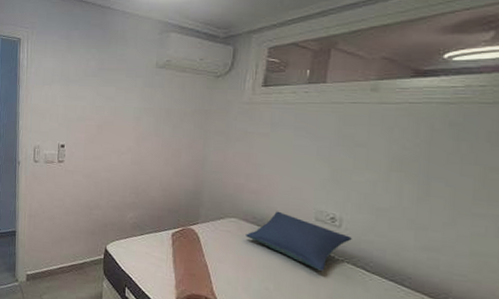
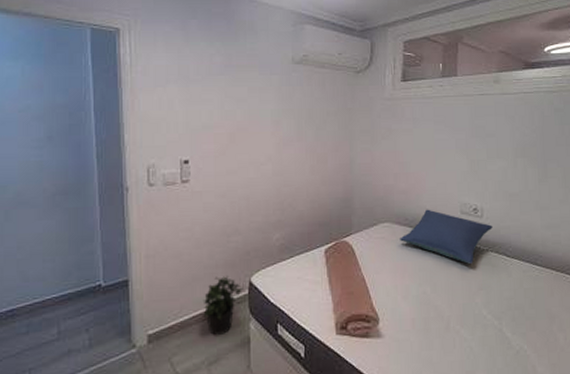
potted plant: none [67,240,100,287] -> present [203,276,244,336]

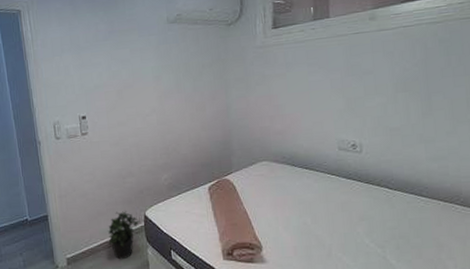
pillow: present [400,209,493,265] -> none [278,147,373,198]

